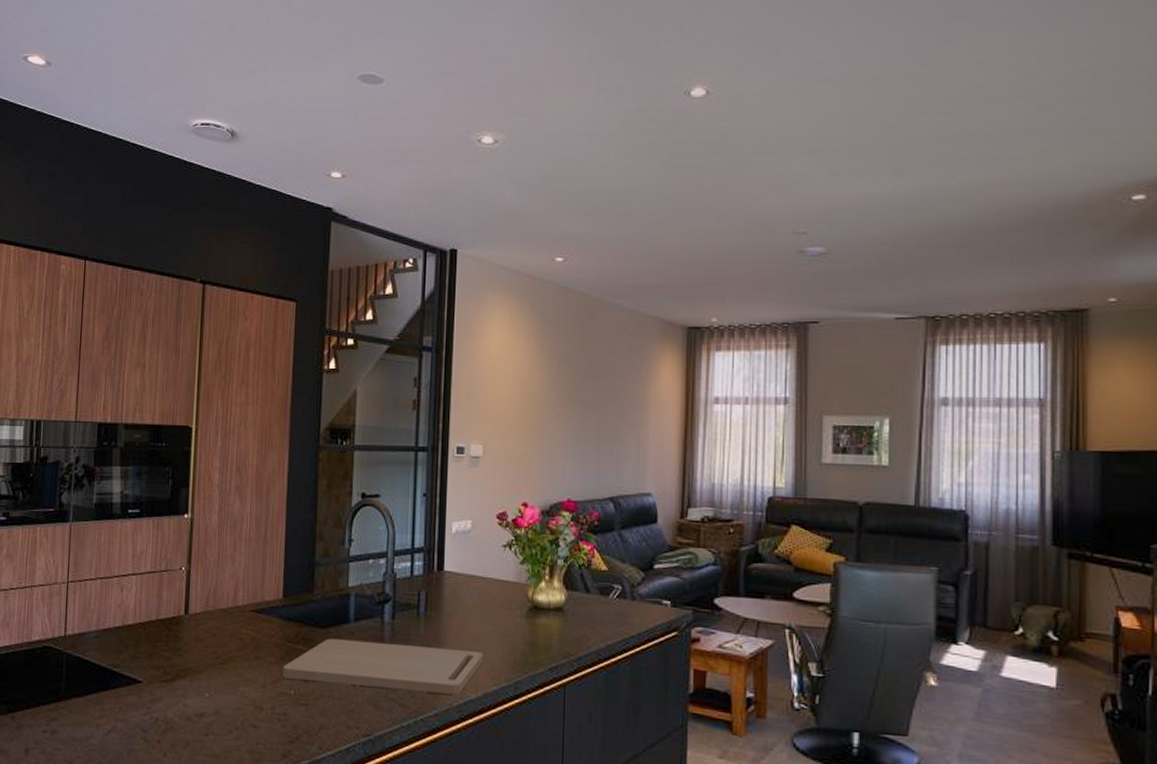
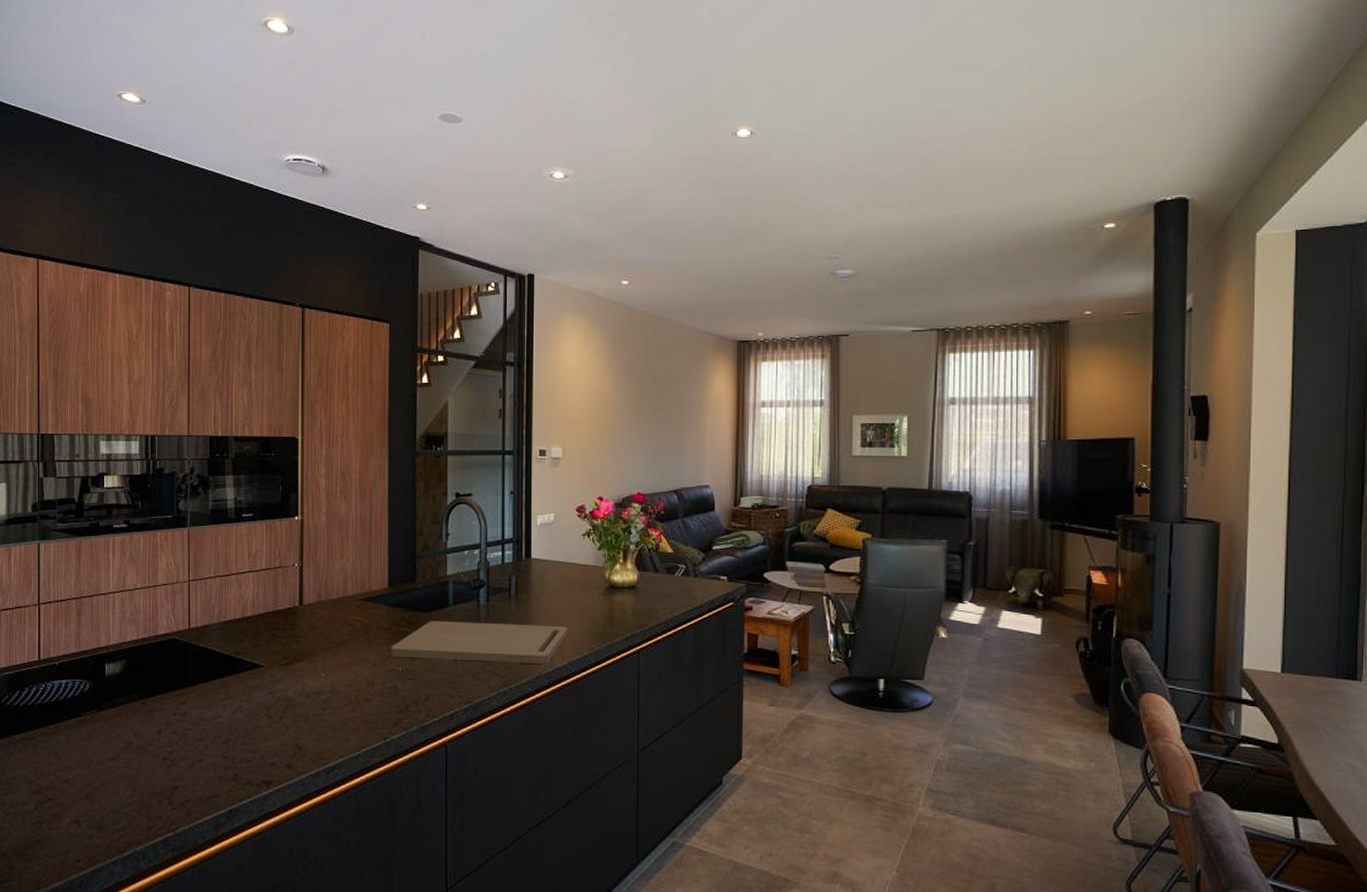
books: none [740,585,789,619] -> present [786,561,826,588]

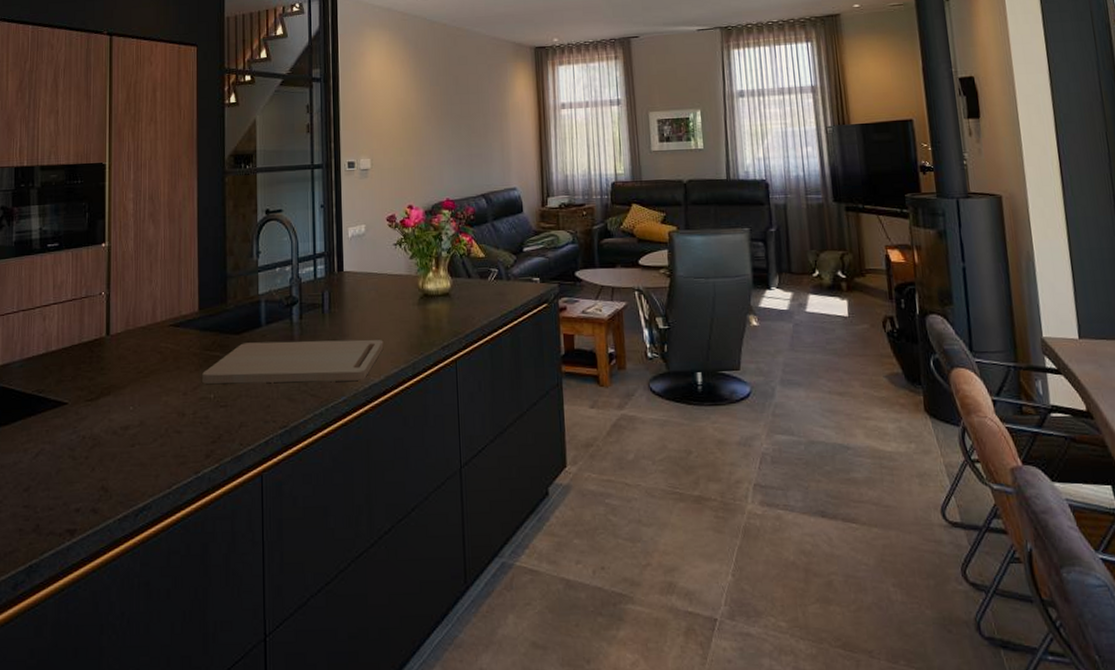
books: present [786,561,826,588] -> none [596,258,637,284]

